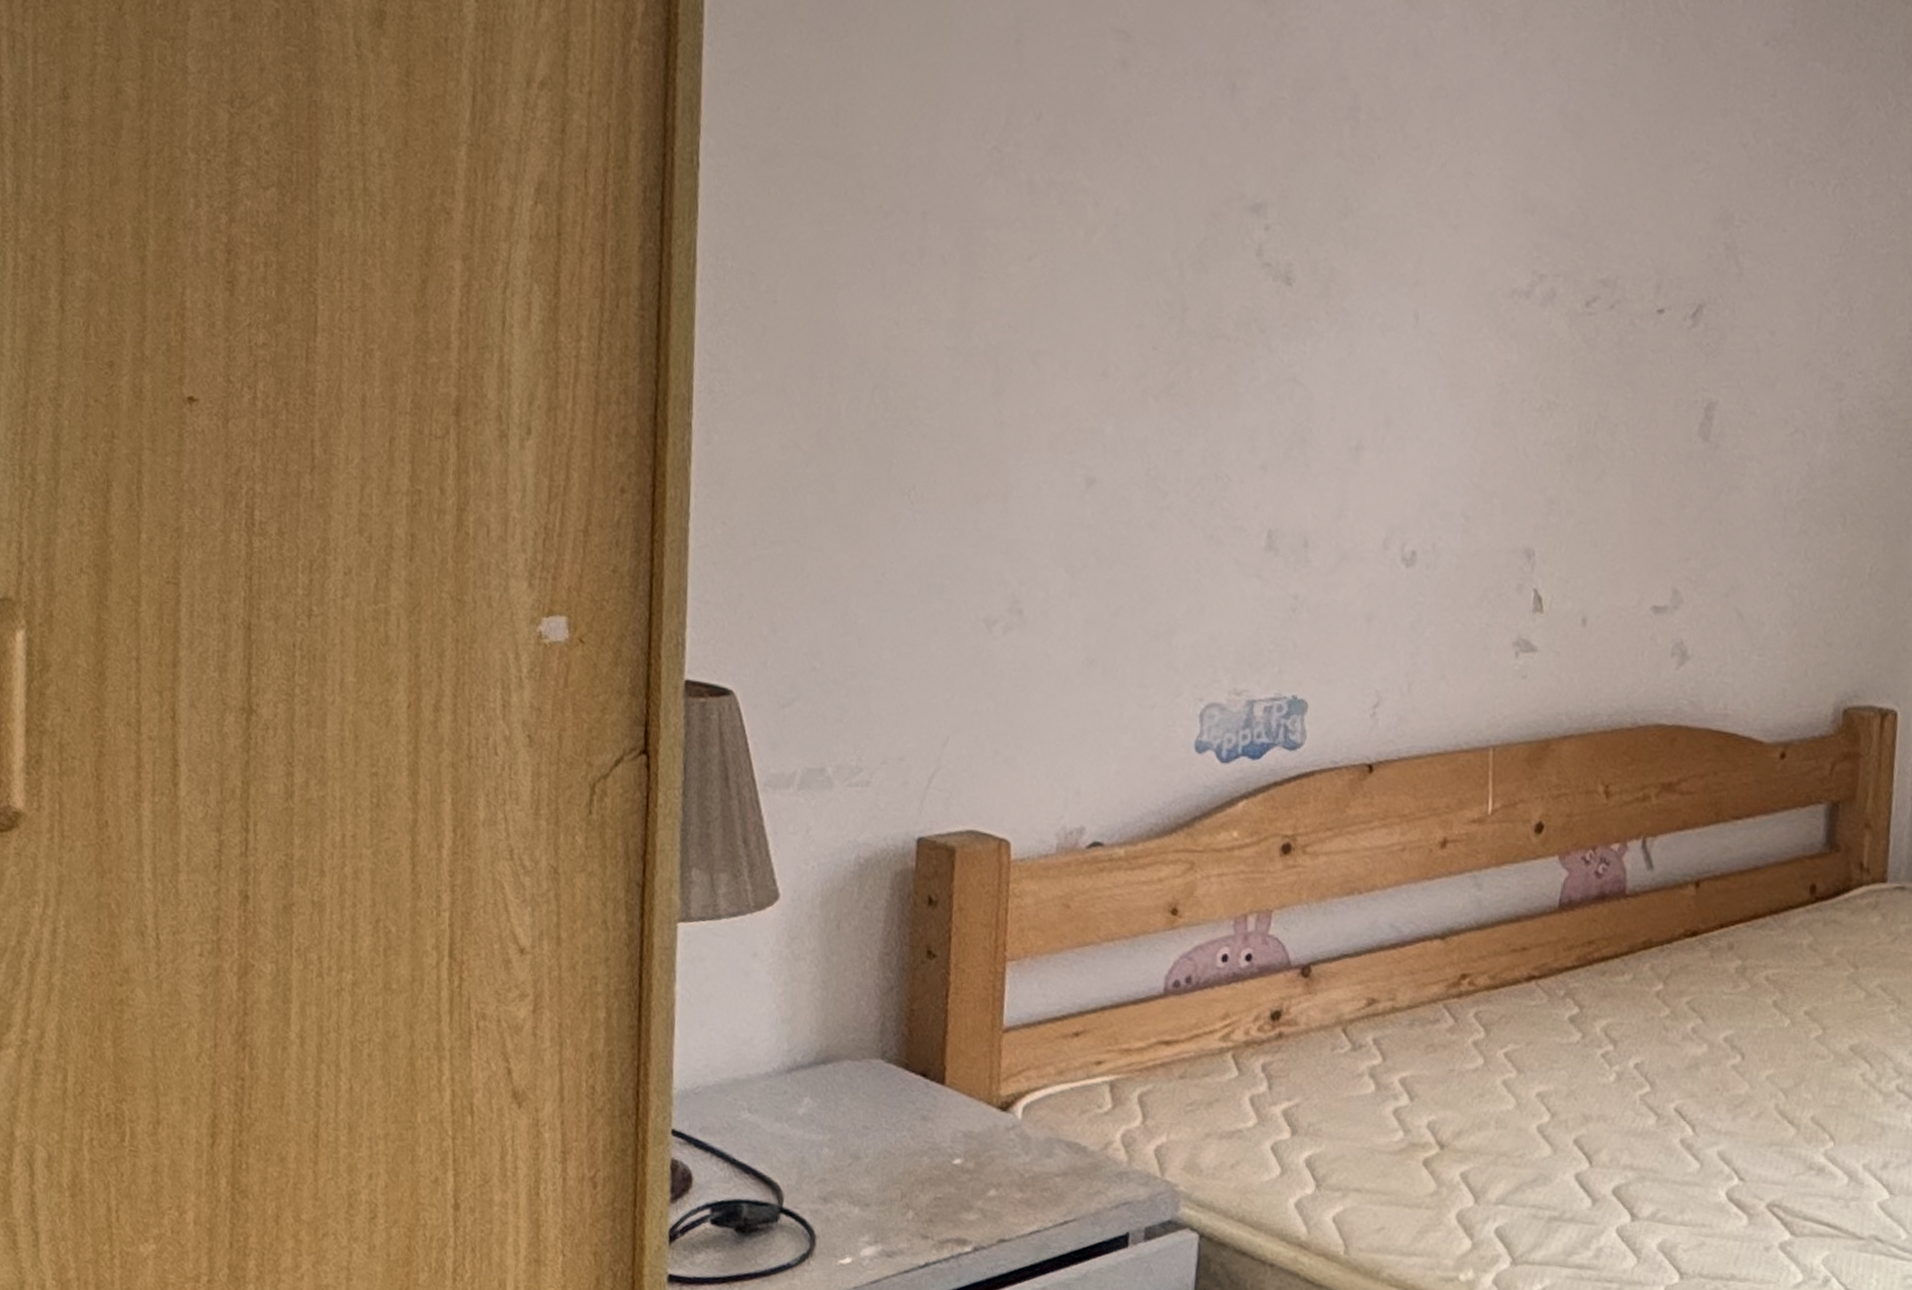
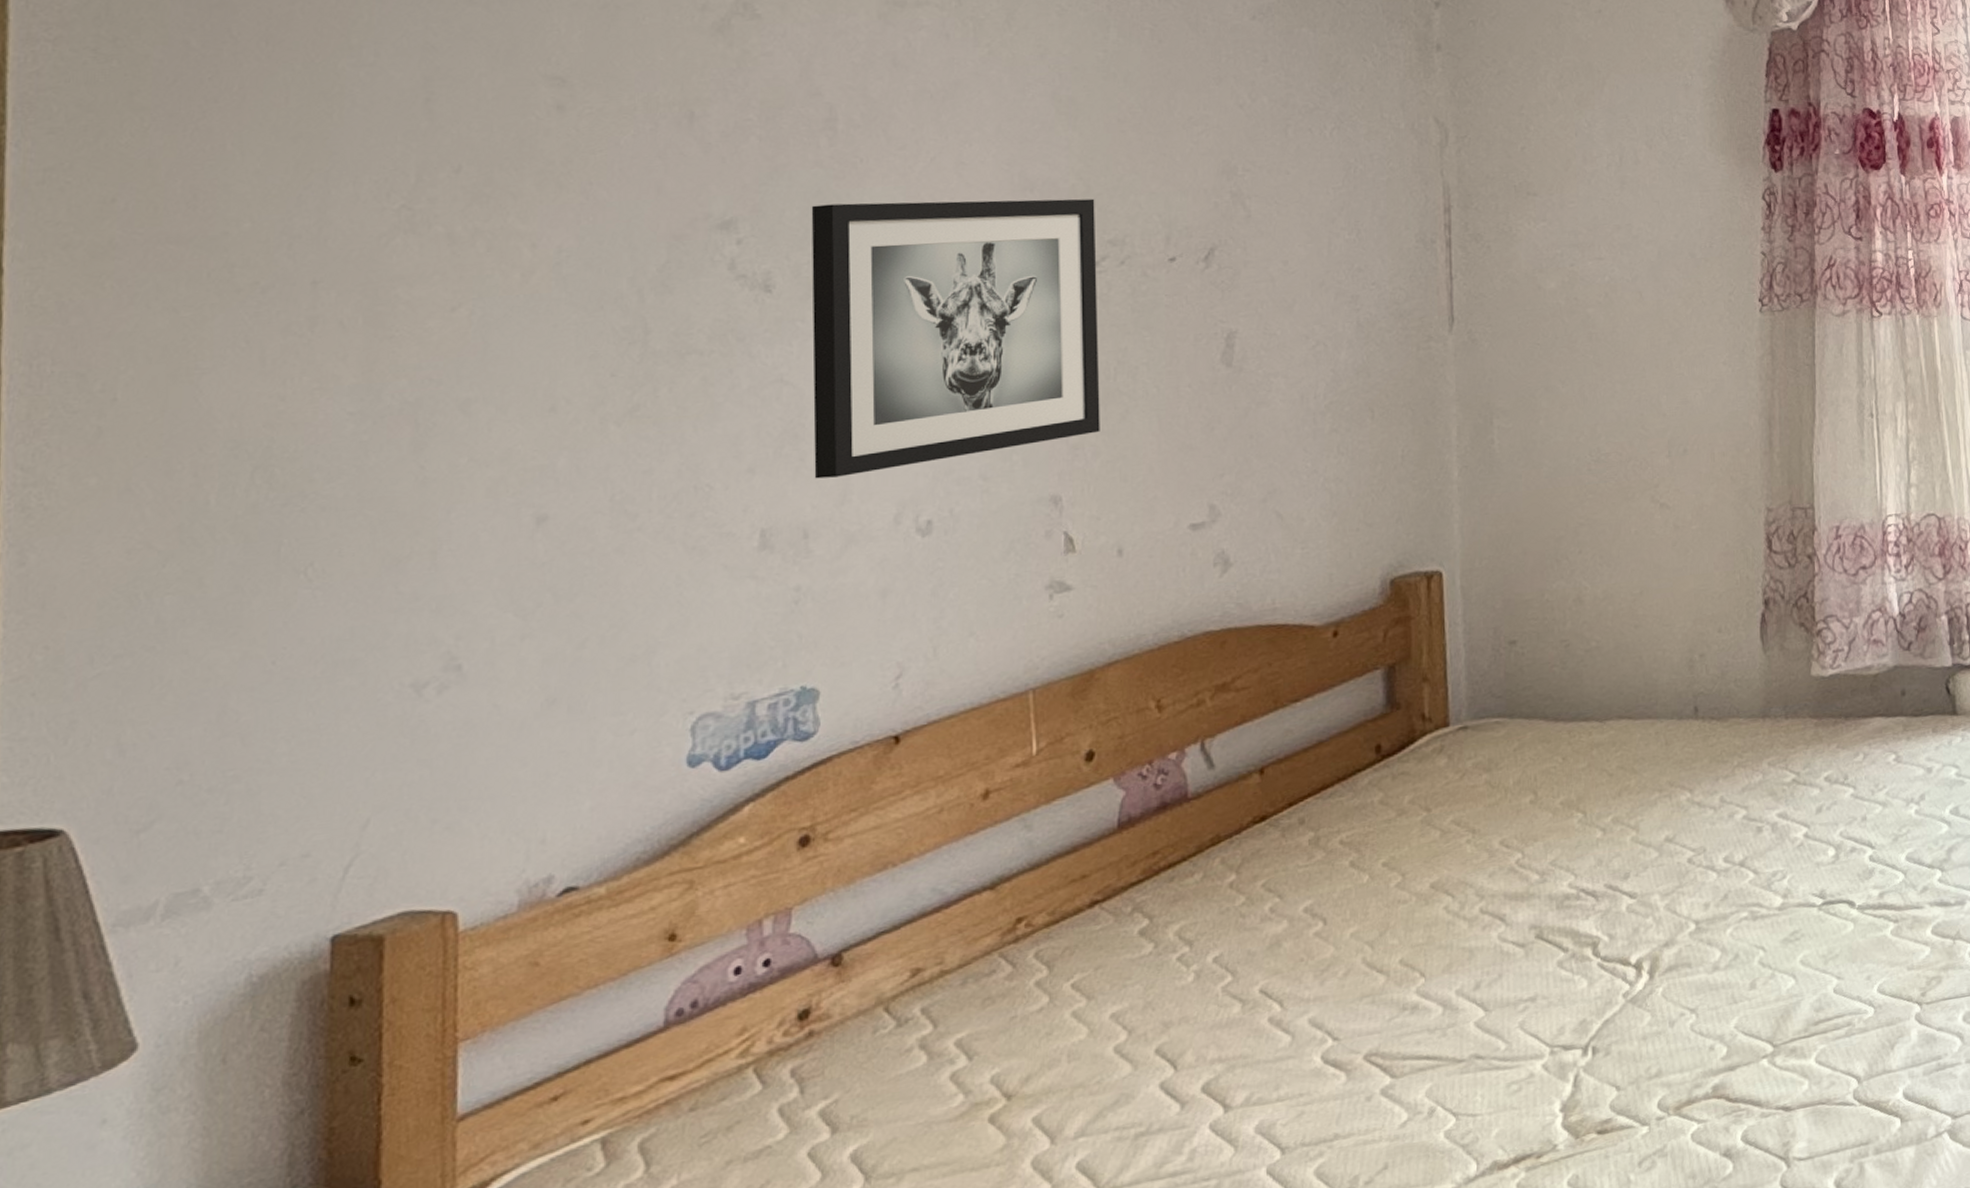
wall art: none [1316,199,1592,491] -> present [811,198,1100,479]

